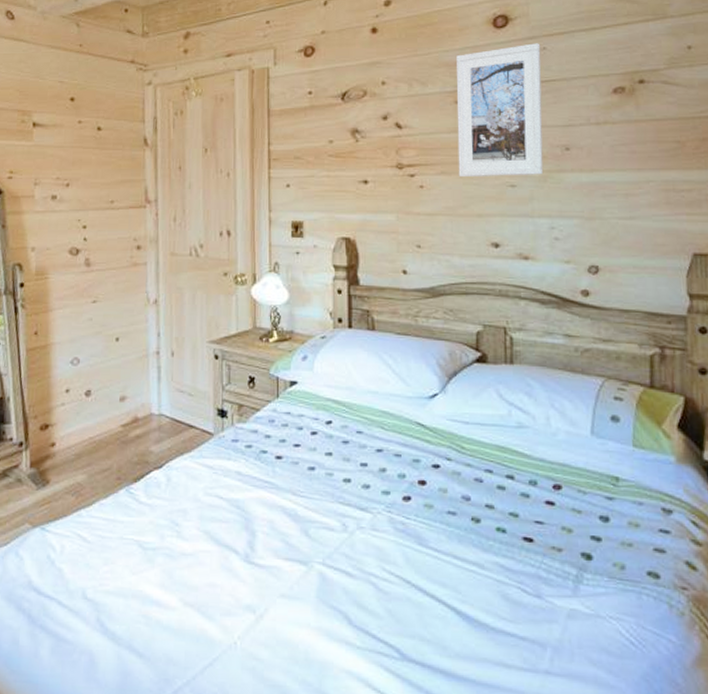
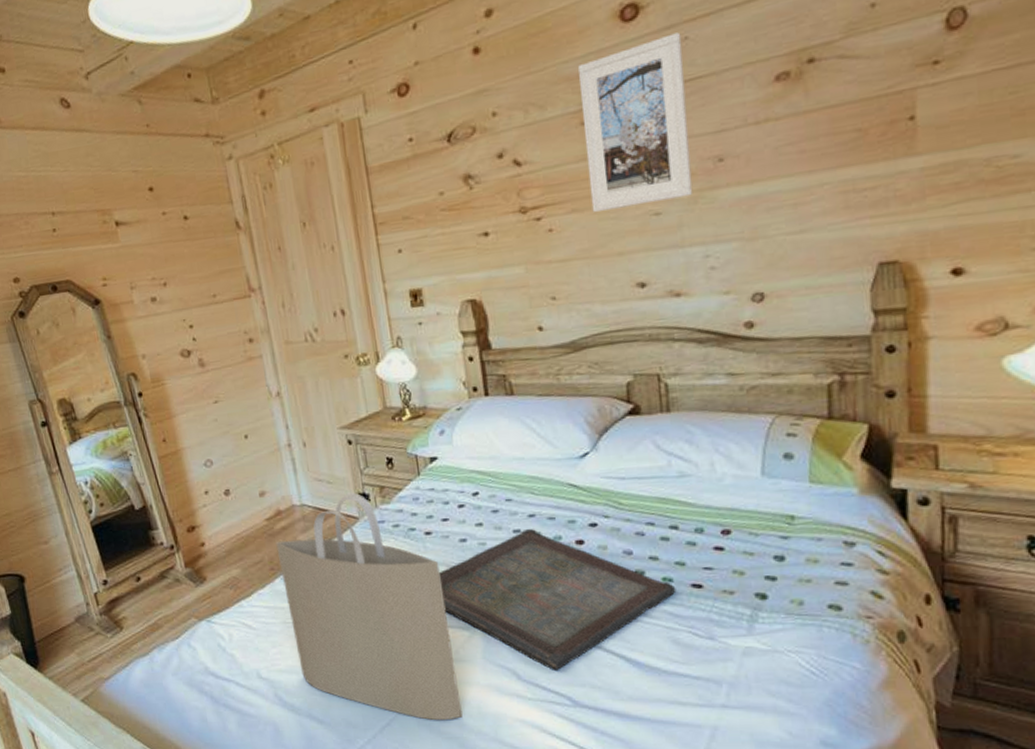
tote bag: none [127,409,289,665] -> present [276,493,463,721]
serving tray: none [283,464,509,618] -> present [438,529,676,670]

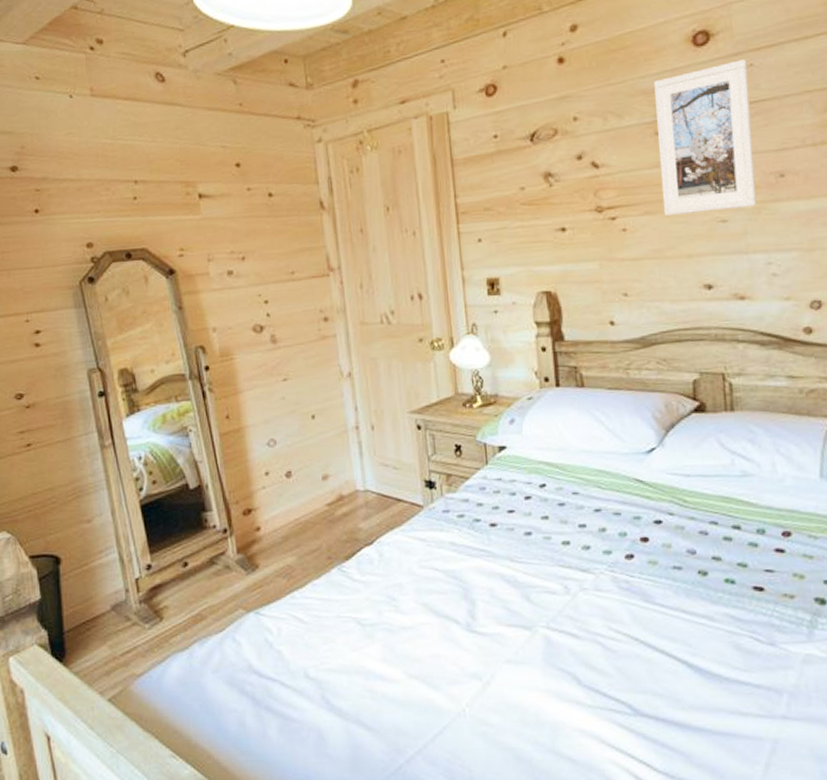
tote bag: present [276,493,463,721] -> none [335,481,520,729]
serving tray: present [438,529,676,670] -> none [502,524,738,675]

